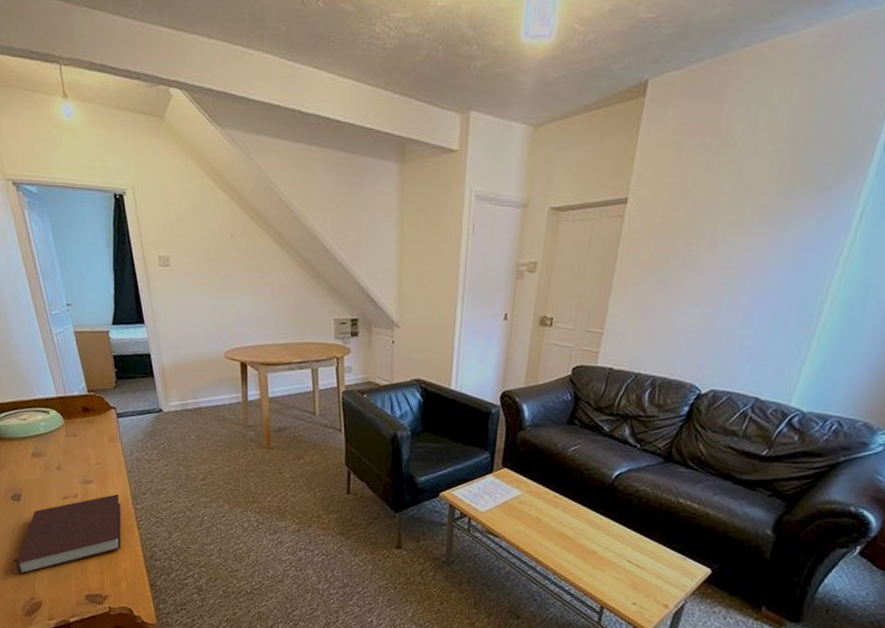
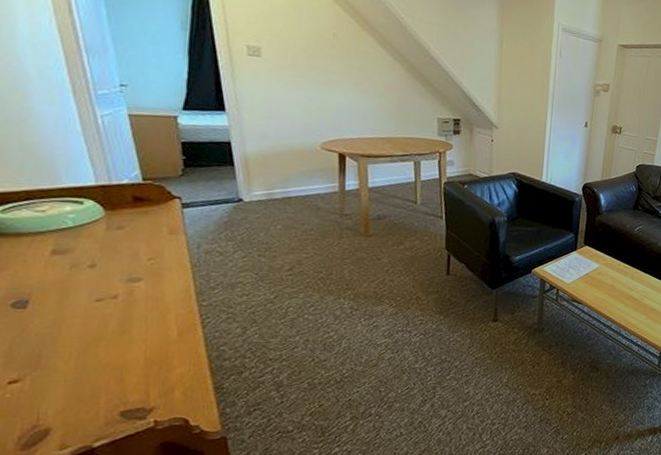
notebook: present [16,493,121,575] -> none [10,290,180,400]

